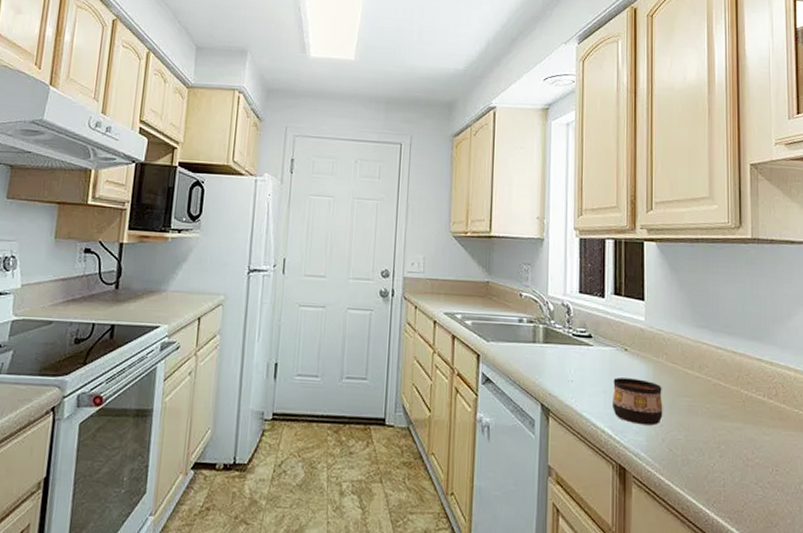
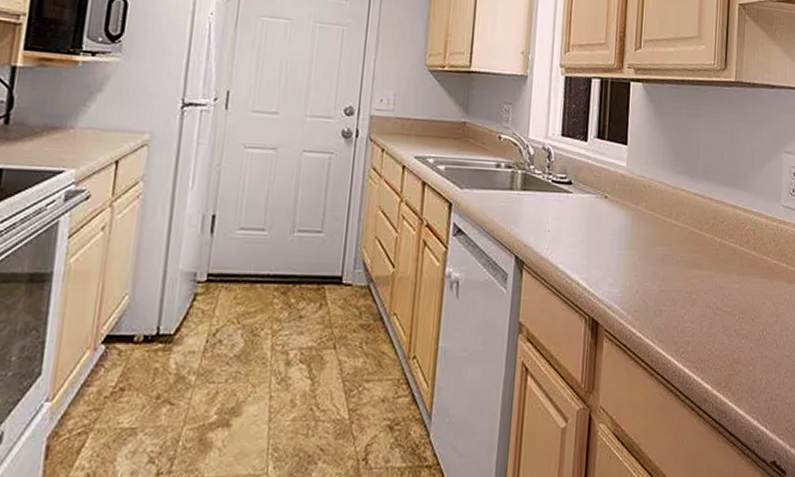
cup: present [612,377,663,426] -> none [588,226,639,276]

